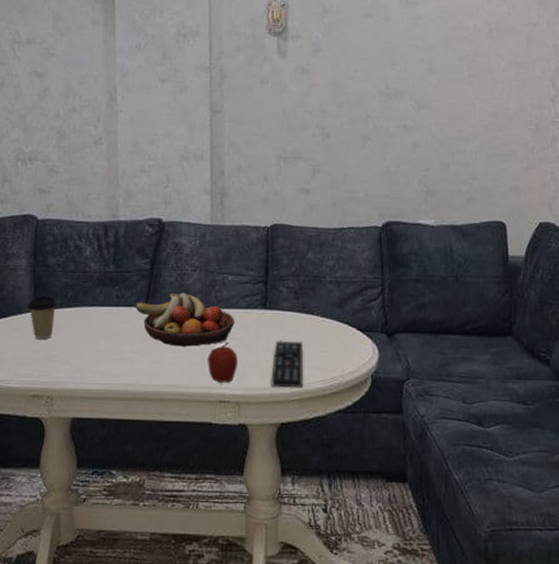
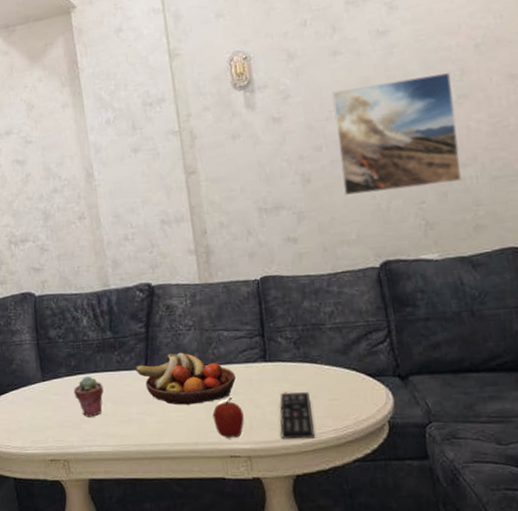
coffee cup: present [28,296,57,339] -> none [36,367,63,407]
potted succulent: none [67,310,99,353] -> present [73,376,104,417]
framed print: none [358,50,465,156] -> present [332,72,462,196]

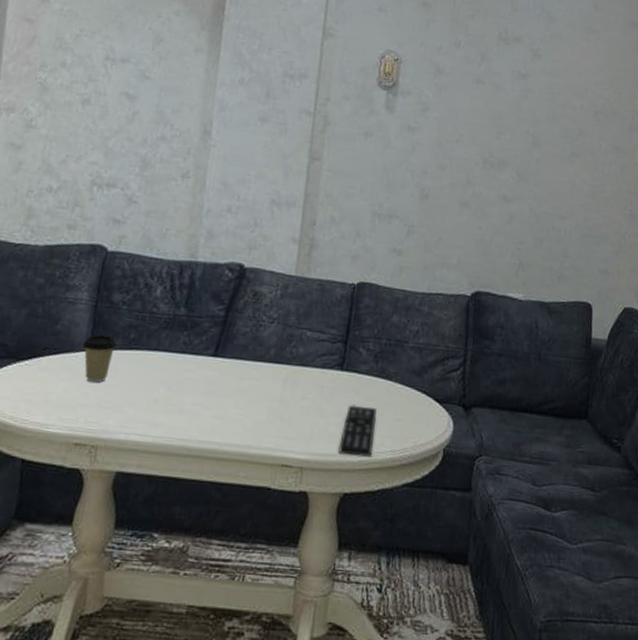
coffee cup: none [36,367,63,407] -> present [82,335,117,383]
potted succulent: present [73,376,104,417] -> none [124,353,161,401]
fruit bowl: present [135,352,236,405] -> none [202,343,308,404]
fruit: present [213,397,244,439] -> none [273,402,307,447]
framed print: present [332,72,462,196] -> none [455,117,570,232]

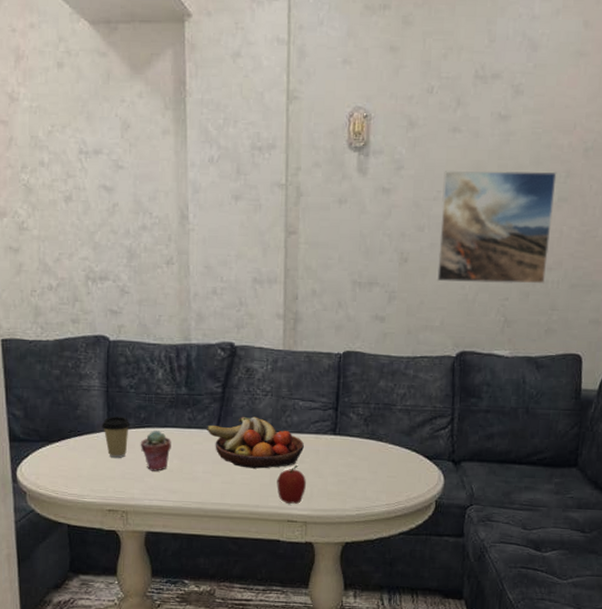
potted succulent: none [124,353,161,401] -> present [140,430,171,471]
fruit bowl: none [202,343,308,404] -> present [207,416,304,469]
fruit: none [273,402,307,447] -> present [277,465,306,505]
remote control: present [338,405,377,457] -> none [338,465,370,511]
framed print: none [455,117,570,232] -> present [436,170,557,284]

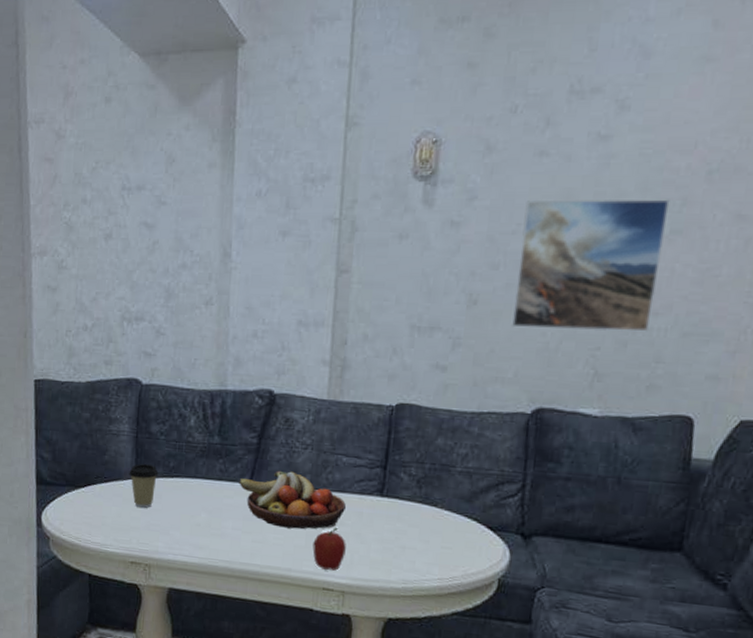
potted succulent: present [140,430,171,471] -> none [167,481,201,525]

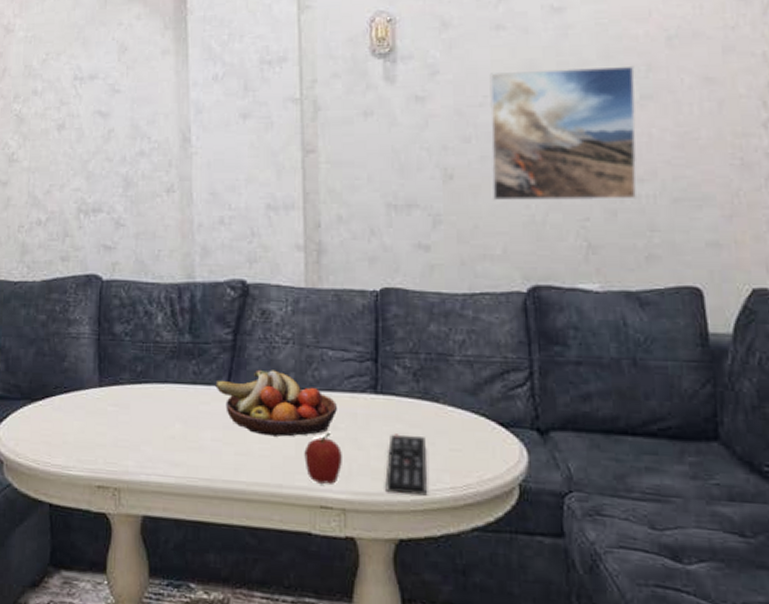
coffee cup: present [129,464,159,508] -> none [91,370,125,421]
remote control: none [381,531,421,584] -> present [385,434,427,496]

